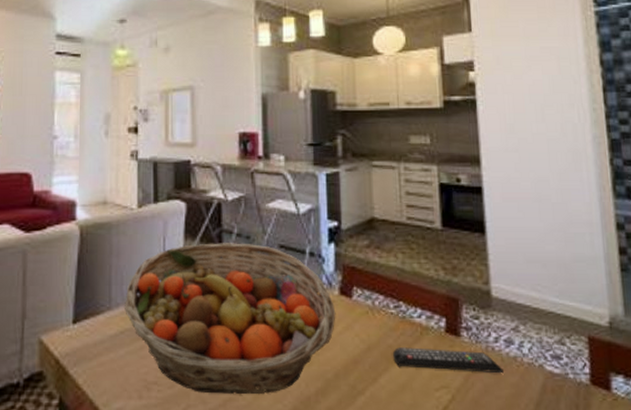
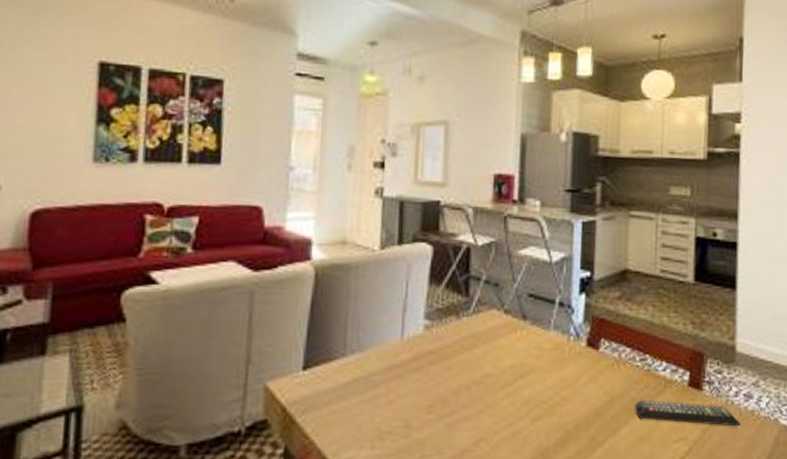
fruit basket: present [125,243,336,394] -> none [360,289,582,444]

